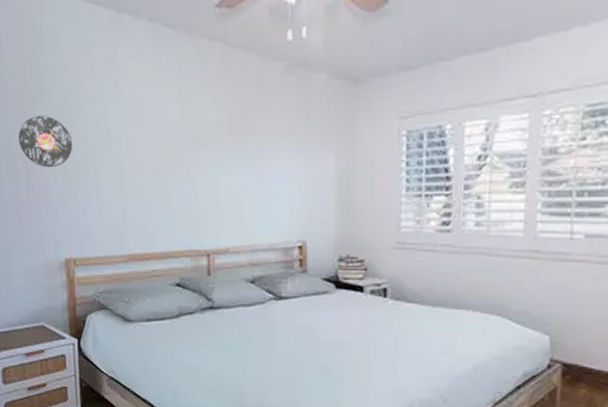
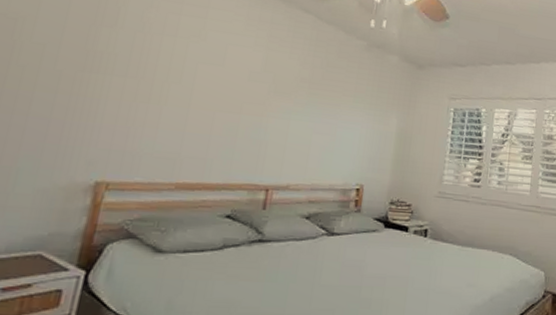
wall clock: present [19,115,73,168] -> none [70,37,140,89]

